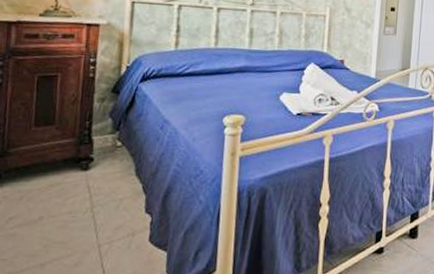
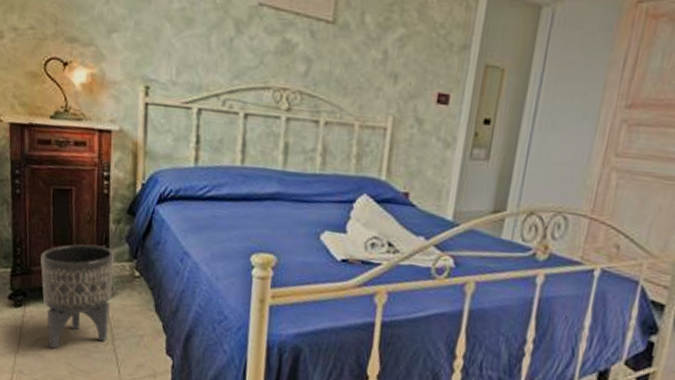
planter: none [19,122,98,226] -> present [41,244,115,350]

